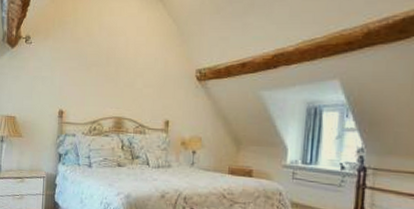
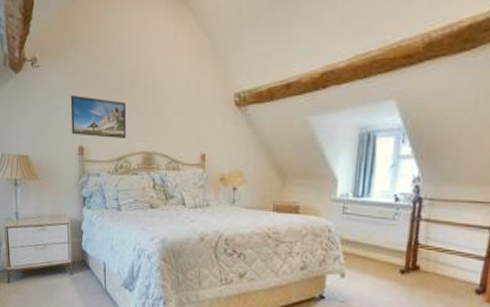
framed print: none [54,66,103,104] -> present [70,94,127,138]

